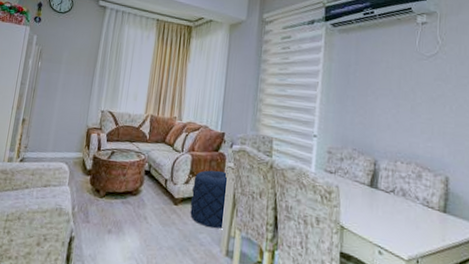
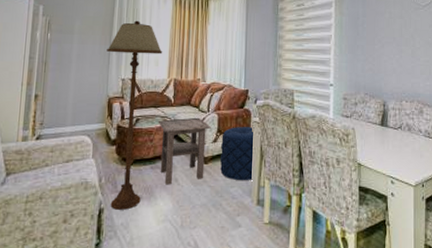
floor lamp: none [81,54,142,242] -> present [107,20,163,210]
side table: none [130,155,184,222] -> present [158,117,211,185]

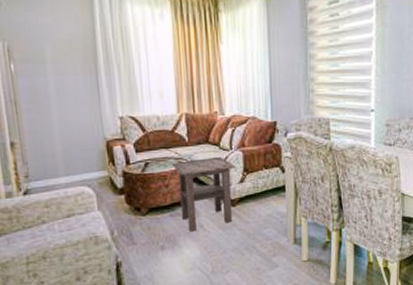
floor lamp: present [107,20,163,210] -> none [94,42,167,262]
pouf: present [219,127,254,181] -> none [249,163,288,221]

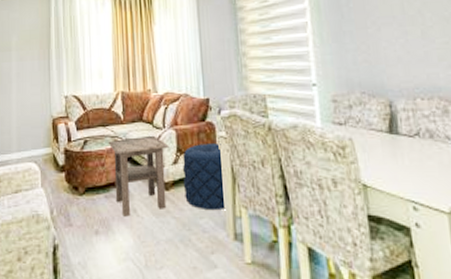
pouf: none [249,163,288,221] -> present [182,144,226,211]

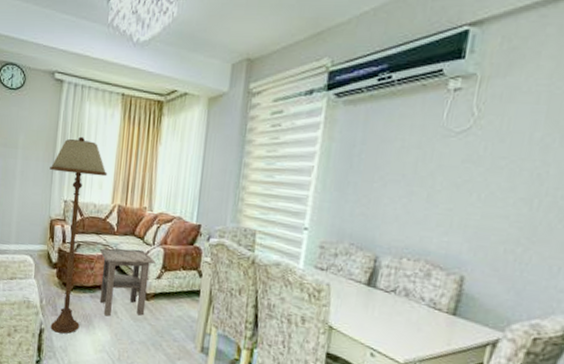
floor lamp: none [46,29,106,246] -> present [50,136,108,334]
pouf: present [182,144,226,211] -> none [162,265,205,325]

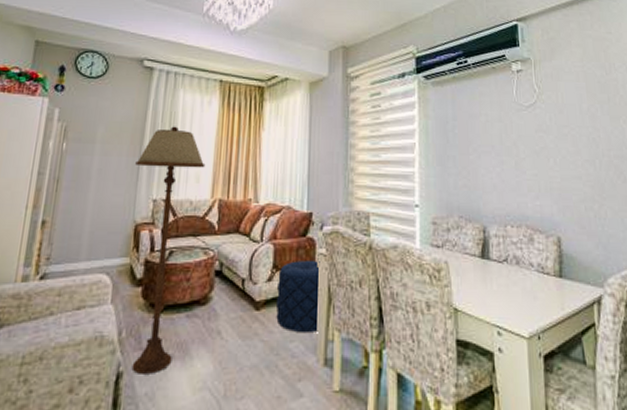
side table: present [99,248,156,317] -> none [197,249,265,339]
pouf: none [162,265,205,325] -> present [275,261,320,334]

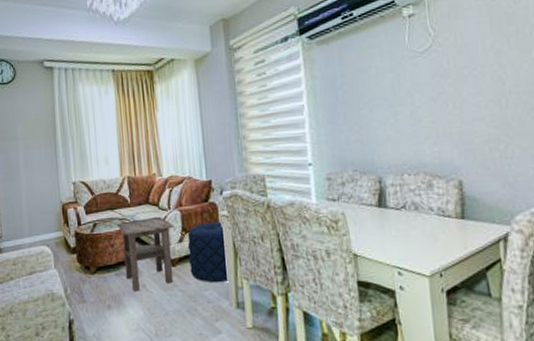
floor lamp: present [132,126,206,374] -> none [53,117,111,321]
side table: none [197,249,265,339] -> present [116,216,175,292]

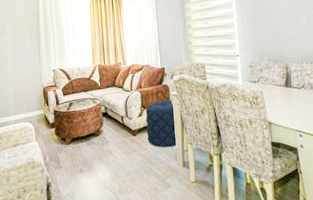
side table: present [116,216,175,292] -> none [88,96,136,158]

